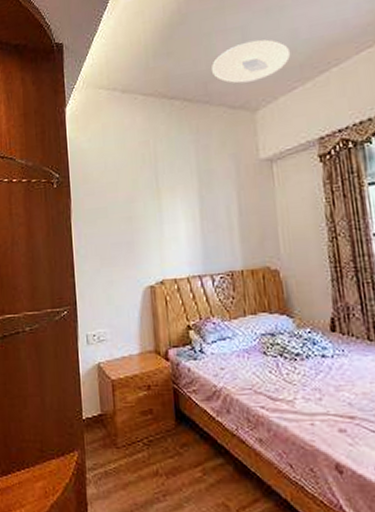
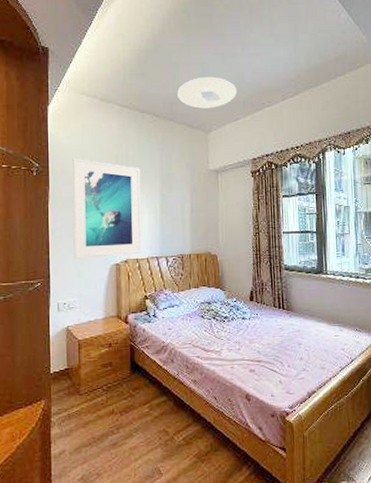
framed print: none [94,162,180,281] -> present [73,157,142,258]

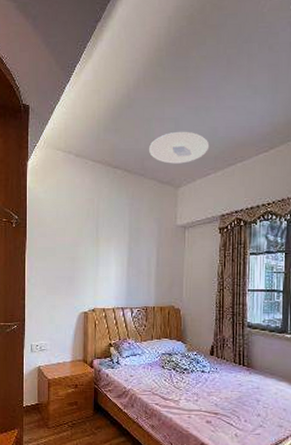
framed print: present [73,157,142,258] -> none [46,211,110,305]

